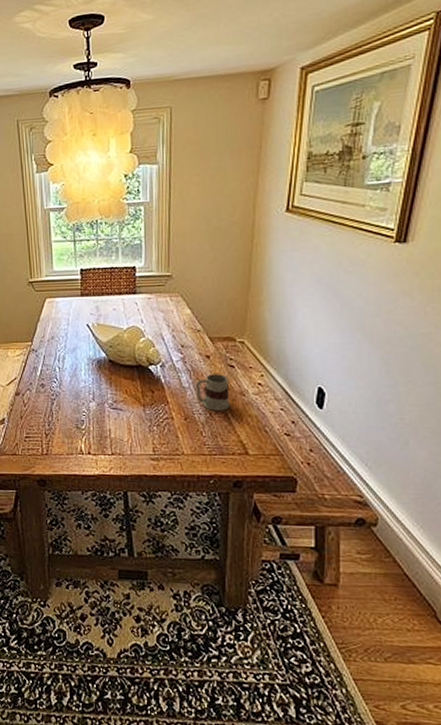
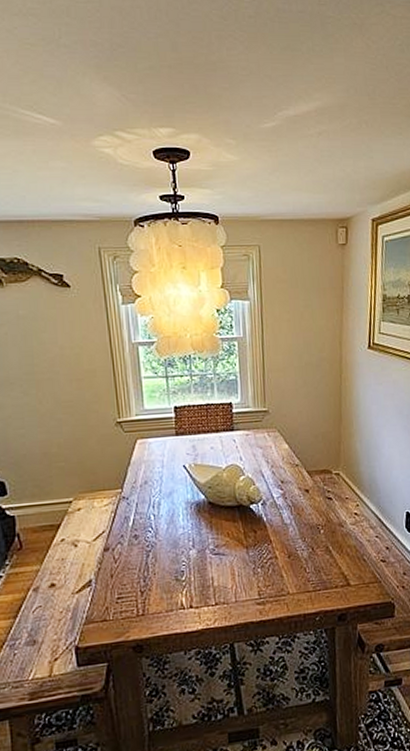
mug: present [196,374,231,411] -> none [297,507,331,545]

